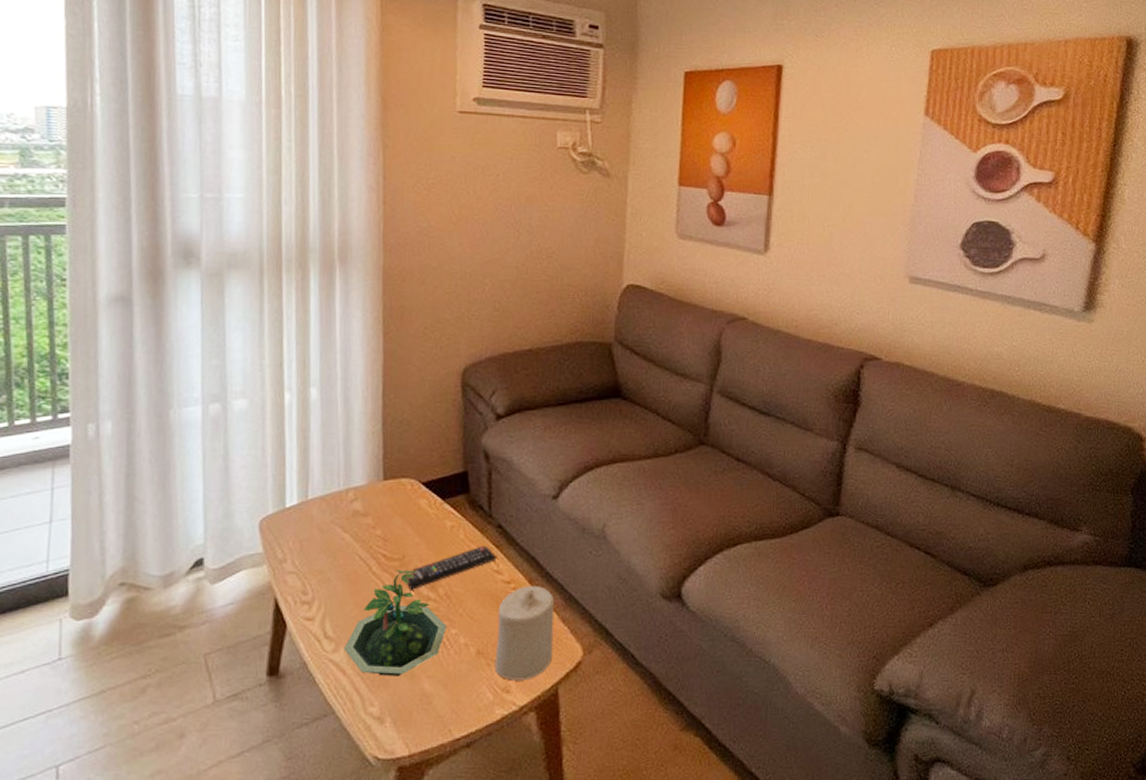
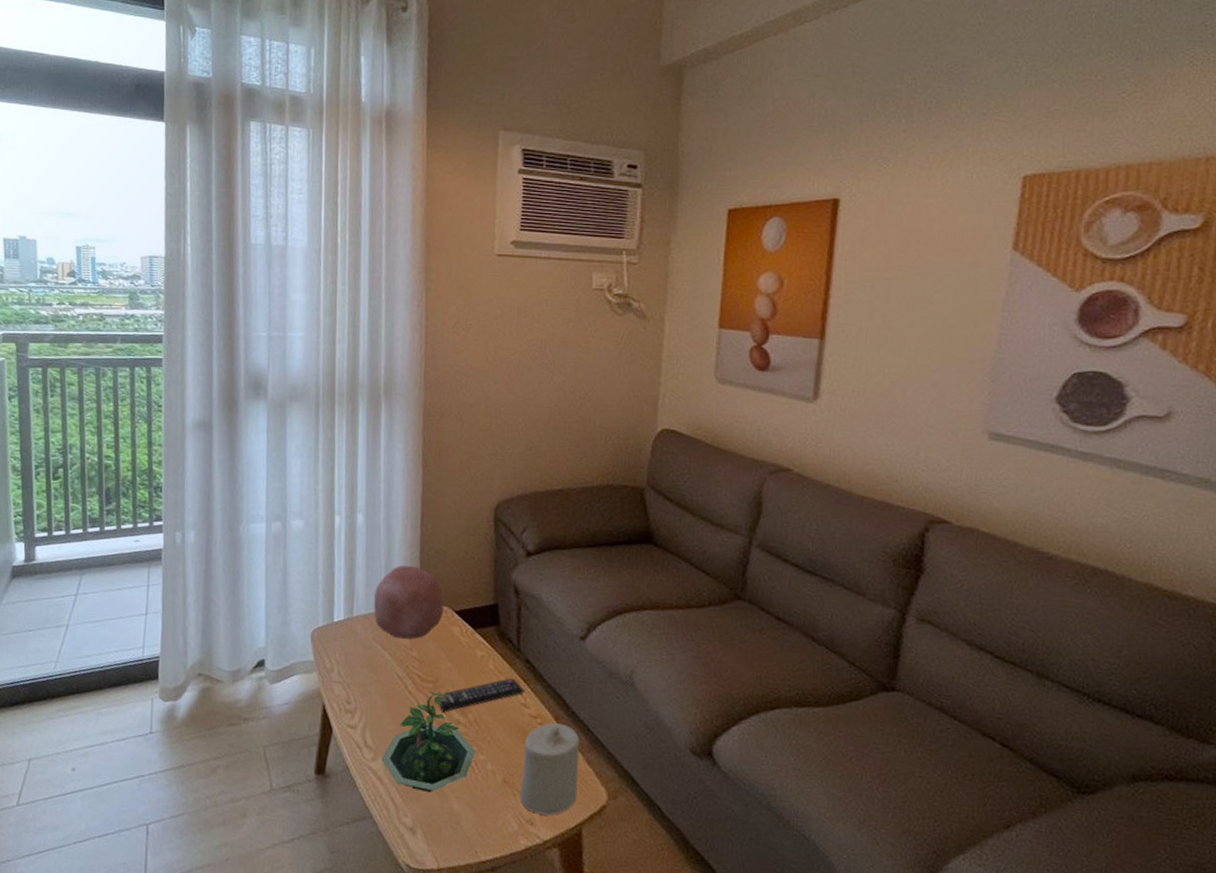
decorative ball: none [332,439,410,517] -> present [374,565,444,640]

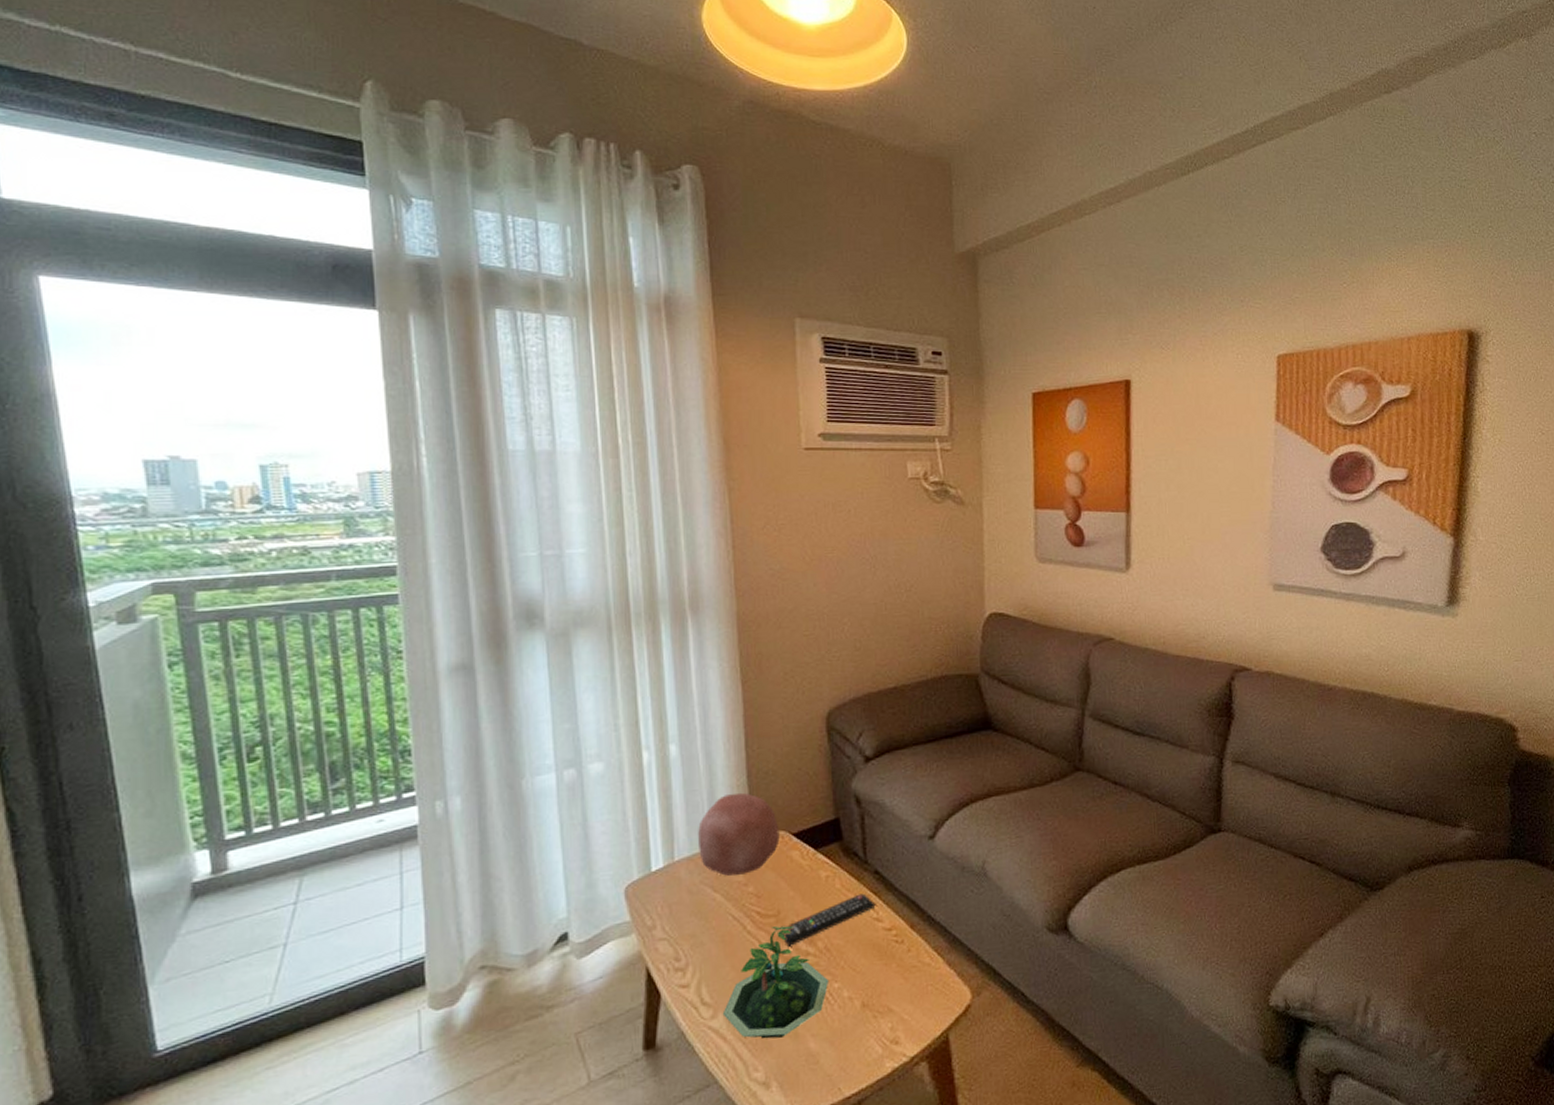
candle: present [520,723,580,816] -> none [881,930,941,1031]

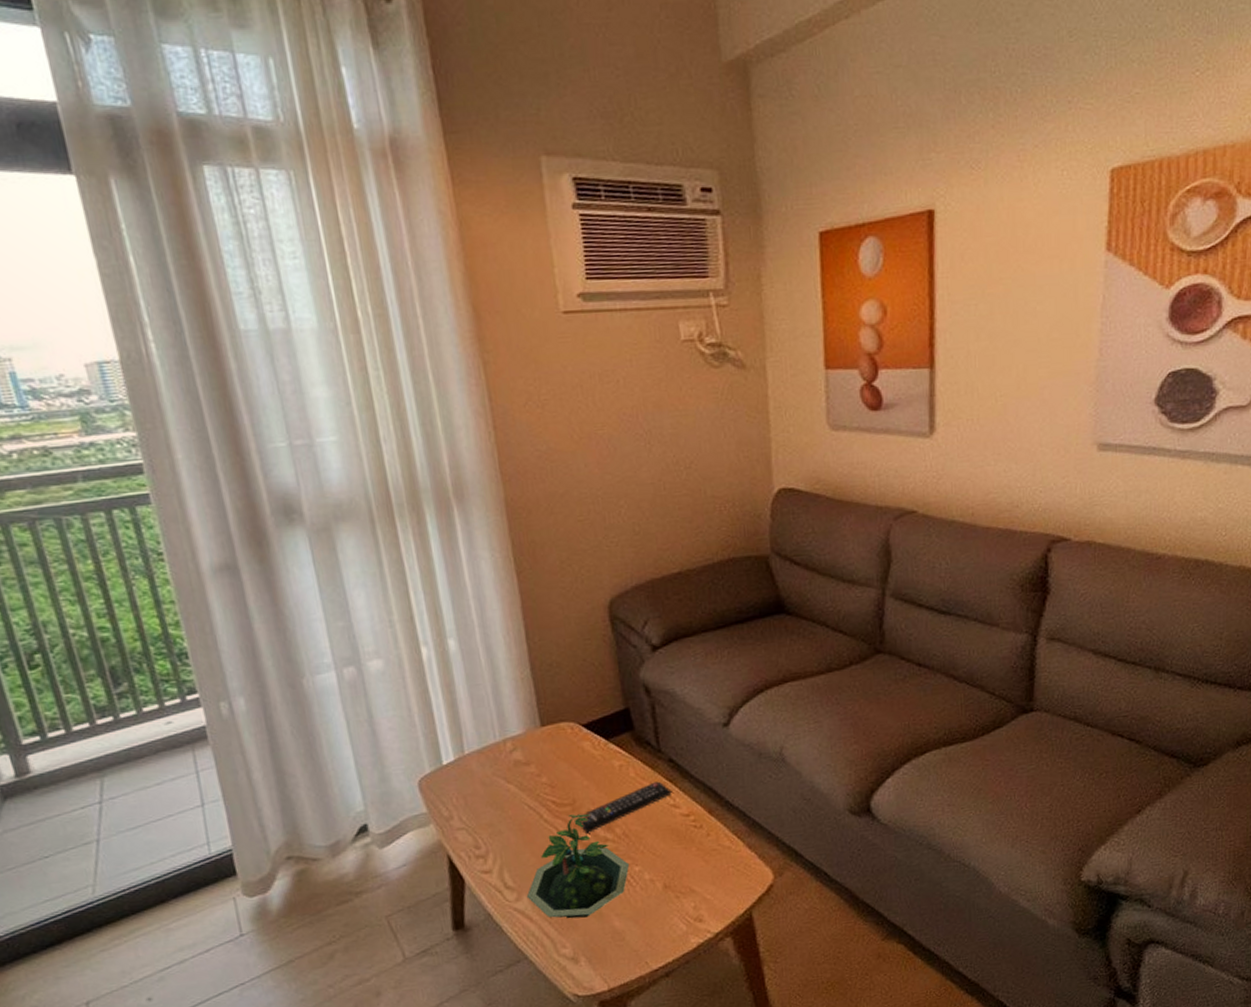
decorative ball: present [698,792,780,876] -> none [485,685,570,768]

